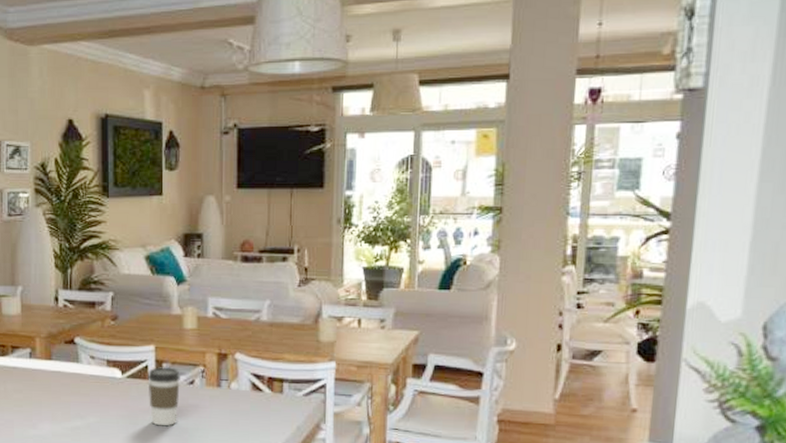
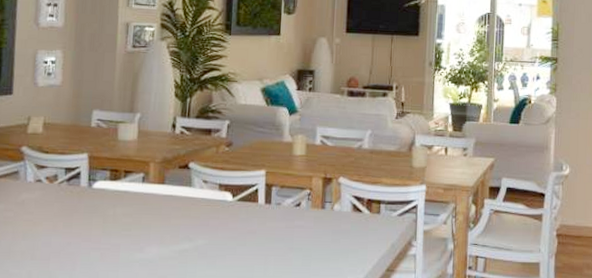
coffee cup: present [148,367,180,427] -> none [257,190,288,247]

